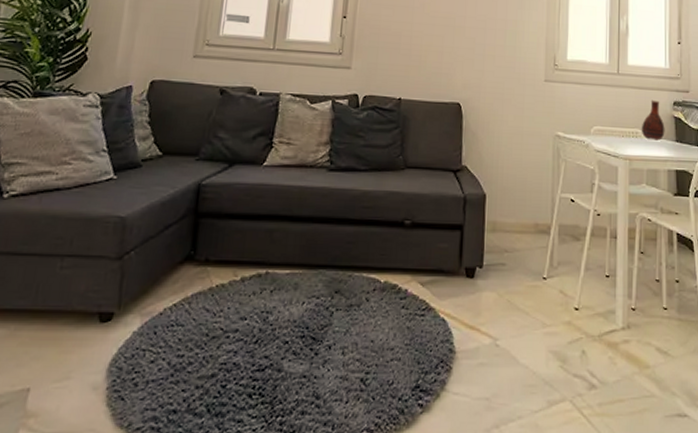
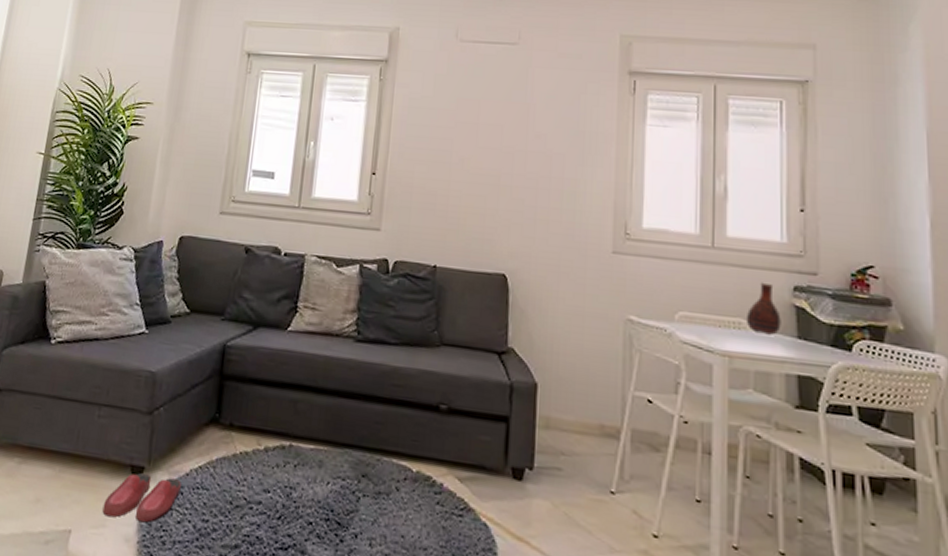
slippers: none [66,319,155,368] -> present [102,473,181,524]

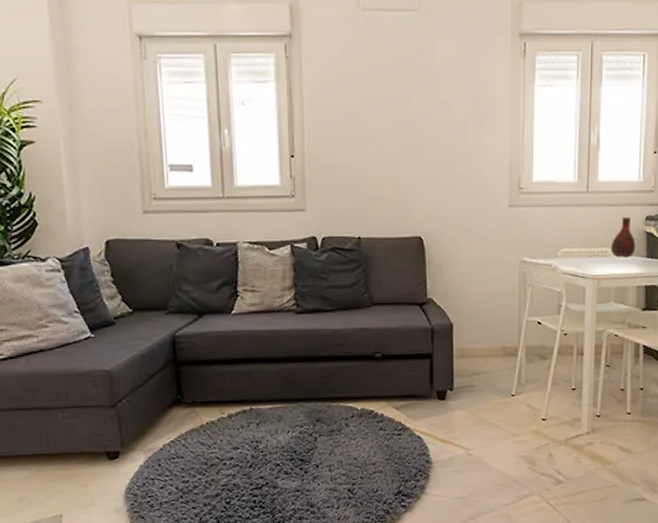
slippers: present [102,473,181,524] -> none [87,455,158,497]

